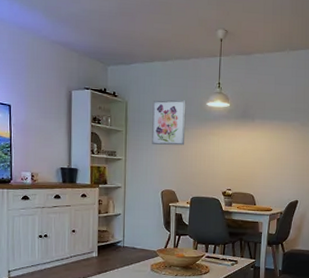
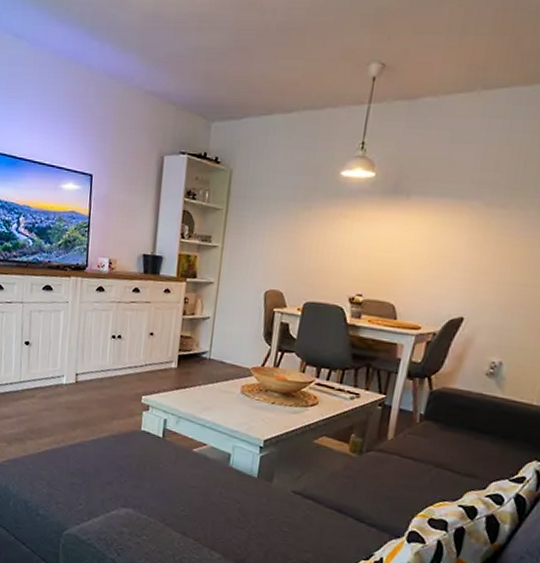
wall art: present [152,99,186,146] -> none [259,167,312,231]

